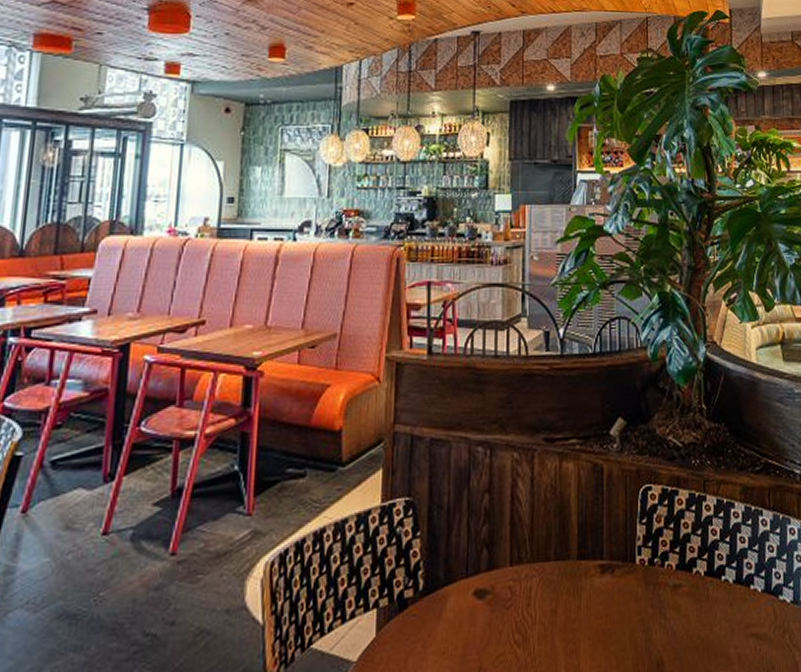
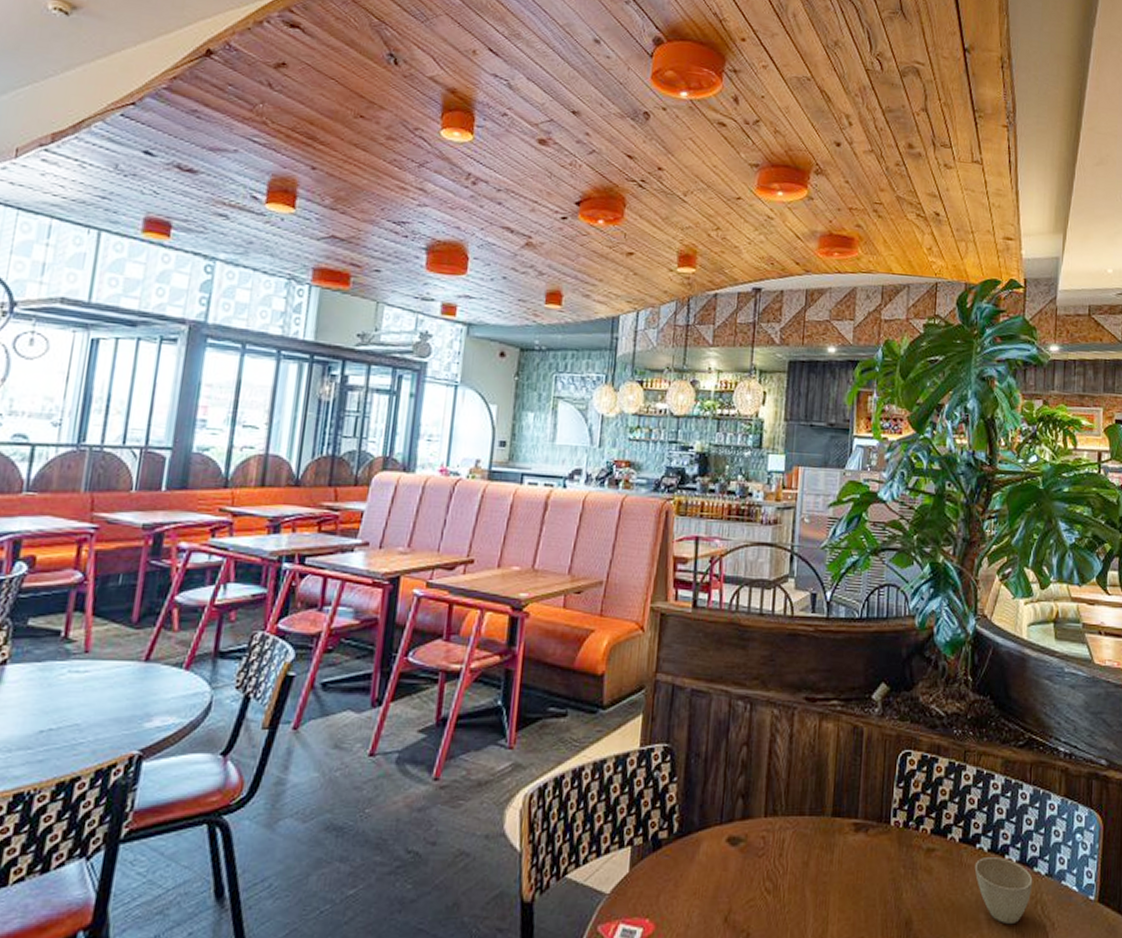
cup: none [721,588,779,658] -> present [974,857,1033,925]

